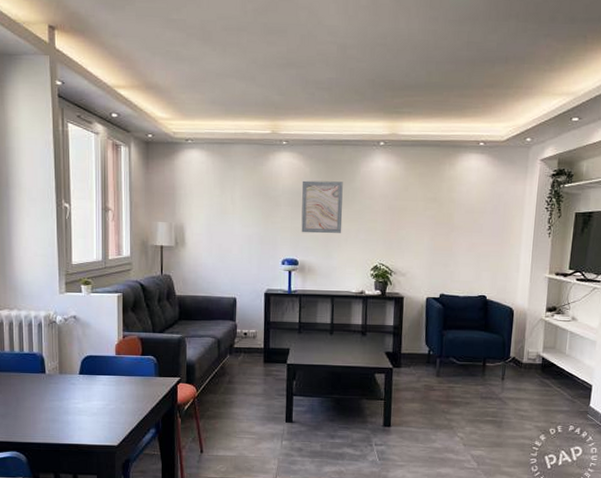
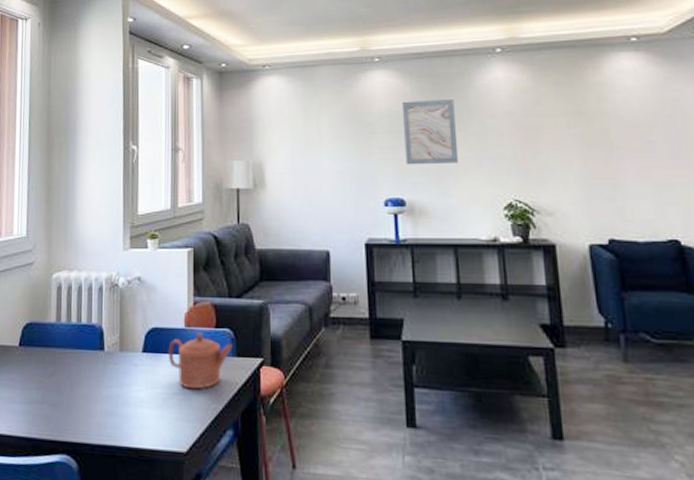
teapot: none [102,359,156,401] -> present [169,332,233,390]

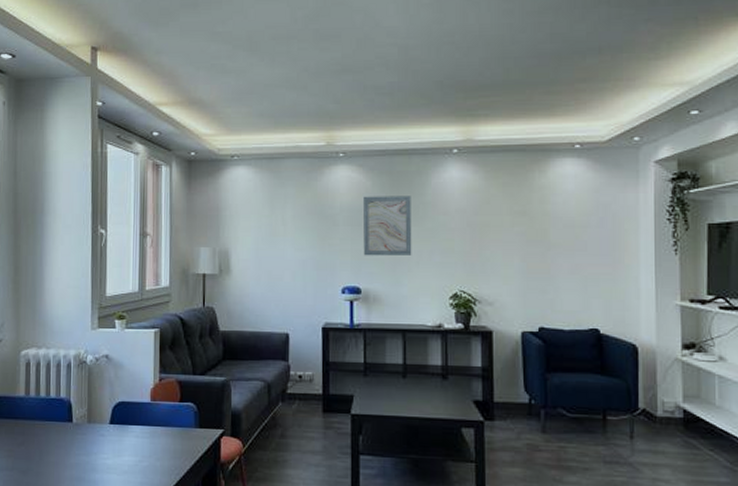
teapot: present [169,332,233,390] -> none [135,406,196,457]

